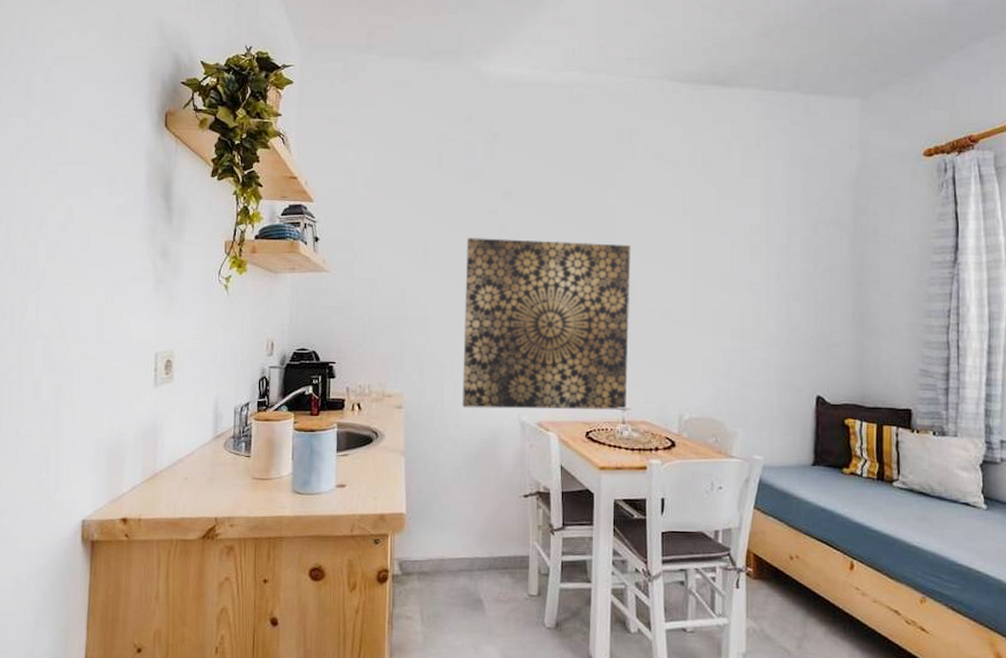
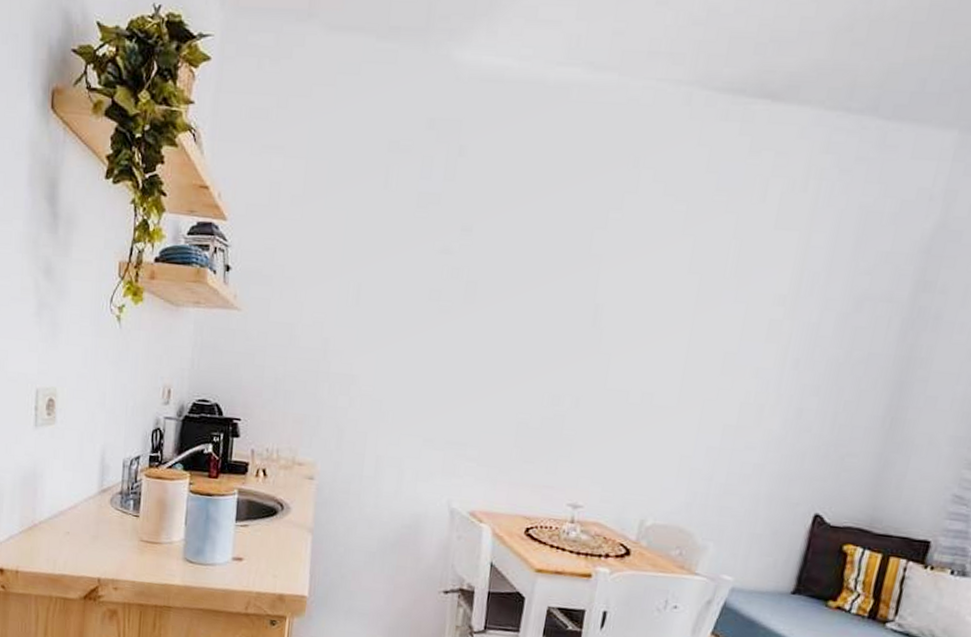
wall art: present [461,238,632,411] -> none [383,281,615,507]

